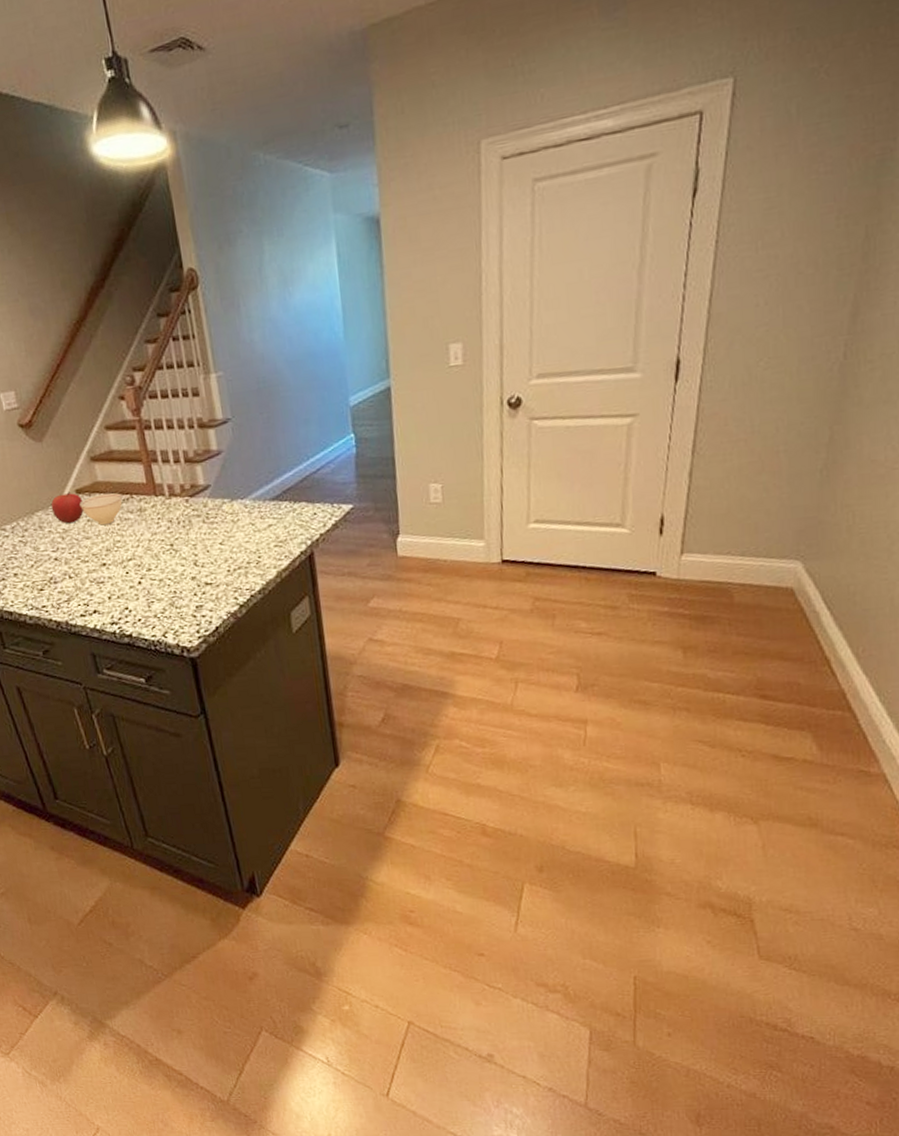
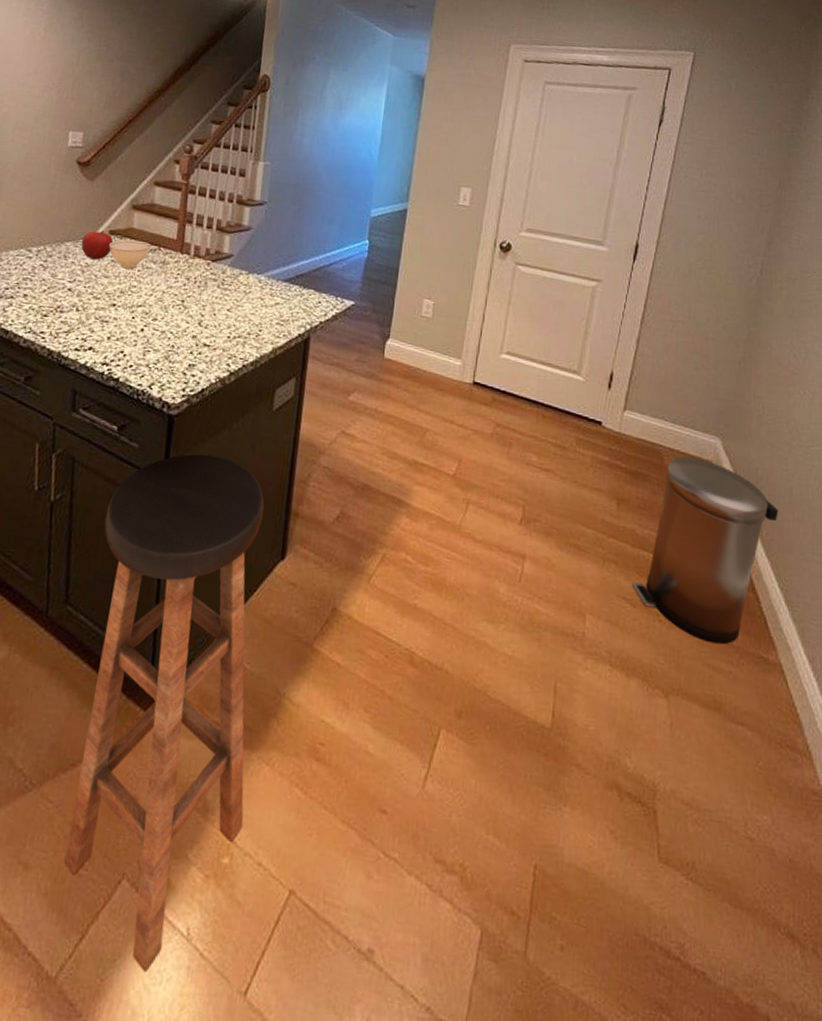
bar stool: none [157,686,355,1089] -> present [64,454,265,972]
pedal bin: none [709,588,878,767] -> present [632,457,779,645]

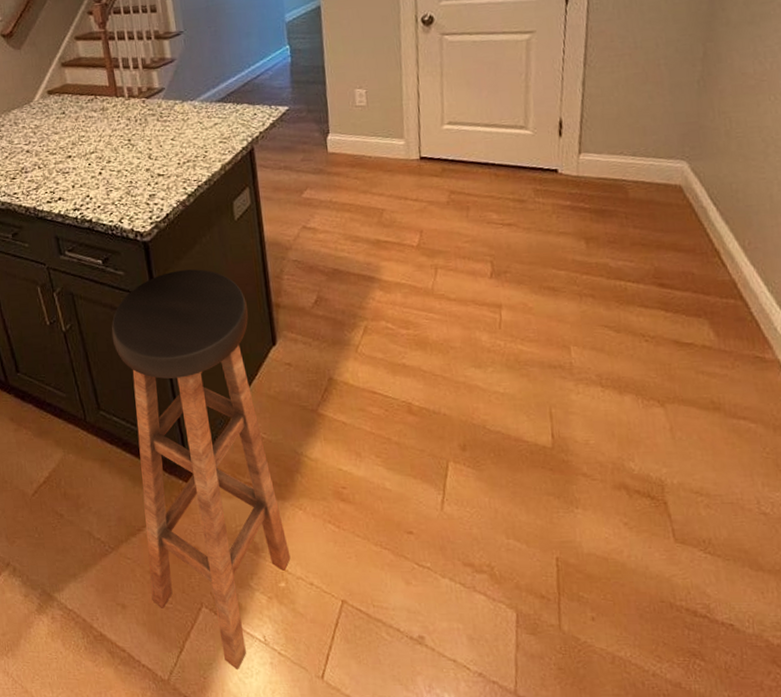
fruit: present [81,231,114,260] -> none [25,93,54,121]
bowl: present [109,239,151,269] -> none [50,93,88,122]
pedal bin: present [632,457,779,645] -> none [613,185,760,352]

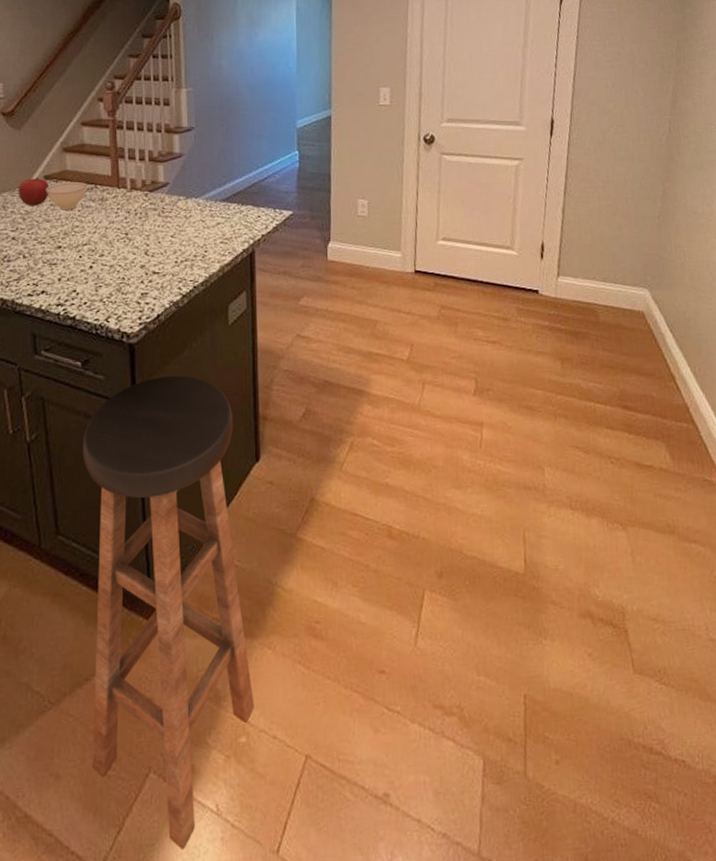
fruit: none [25,93,54,121] -> present [18,177,50,206]
bowl: none [50,93,88,122] -> present [46,181,87,211]

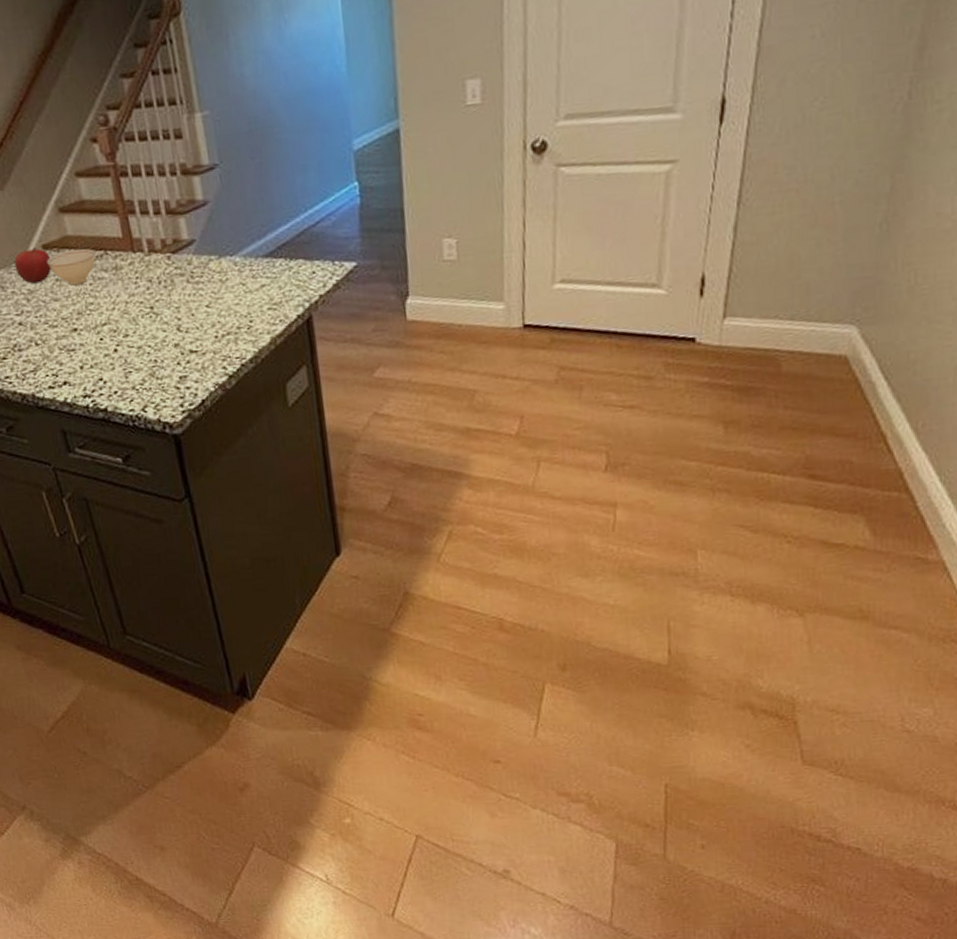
bar stool: present [82,376,255,849] -> none [136,467,357,910]

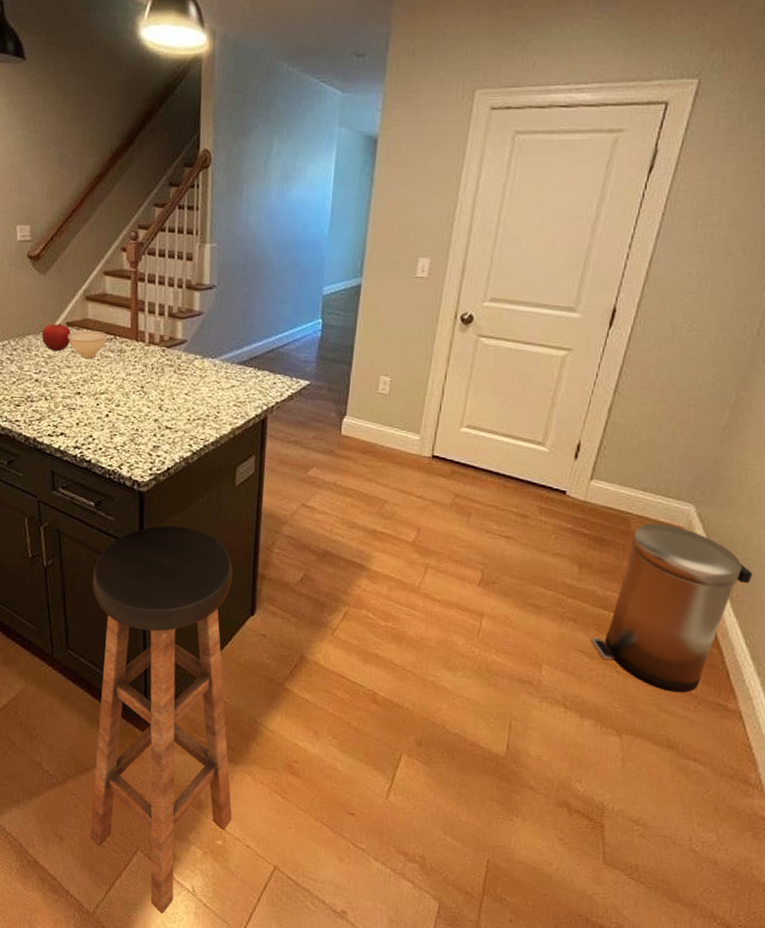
bar stool: none [136,467,357,910] -> present [90,525,233,914]
pedal bin: none [751,355,939,554] -> present [591,523,753,693]

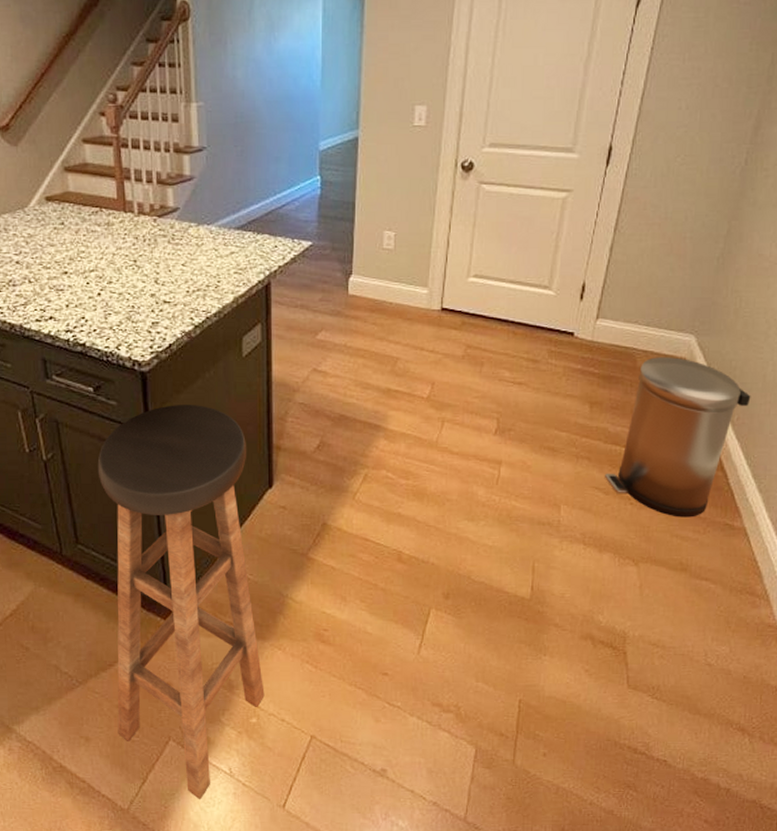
fruit: present [41,323,72,352] -> none [18,198,52,229]
bowl: present [68,330,107,359] -> none [48,203,91,235]

